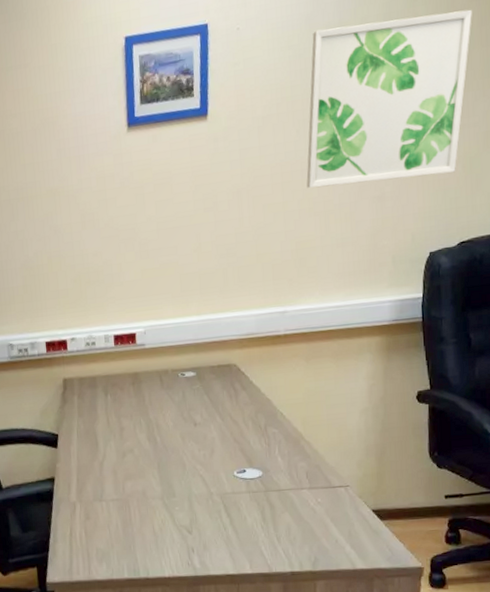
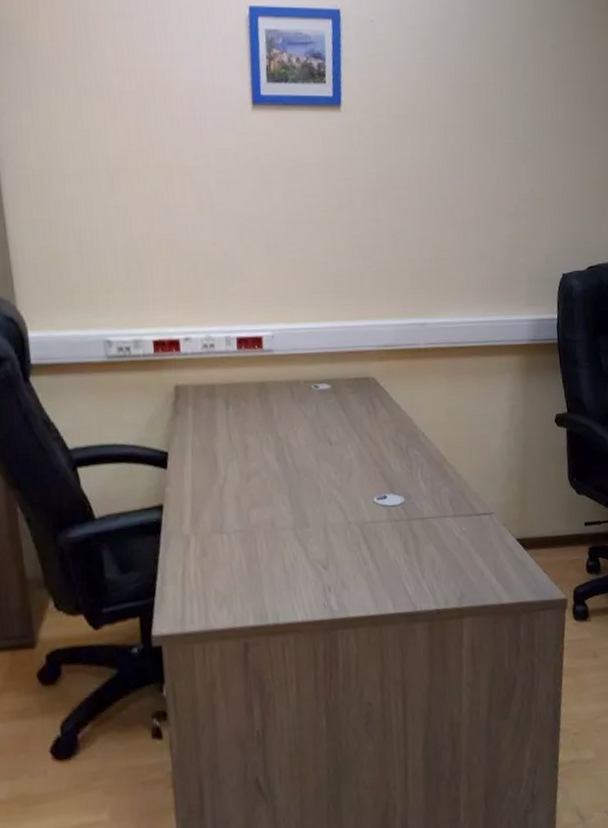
wall art: present [306,9,472,188] -> none [443,37,592,198]

